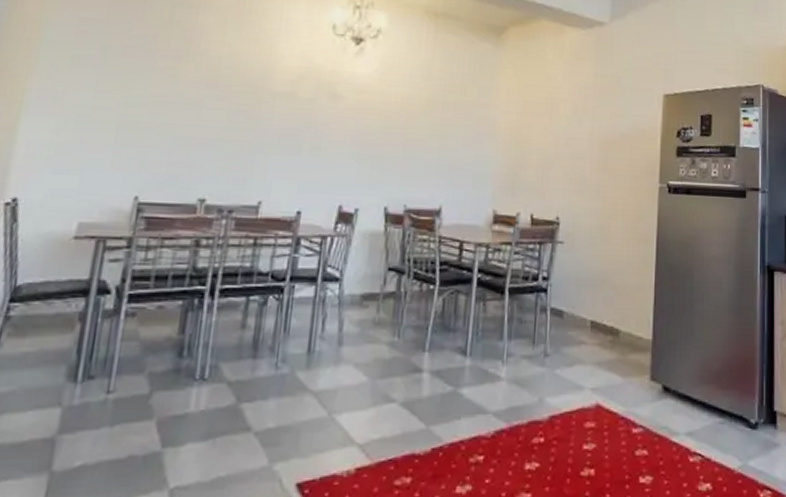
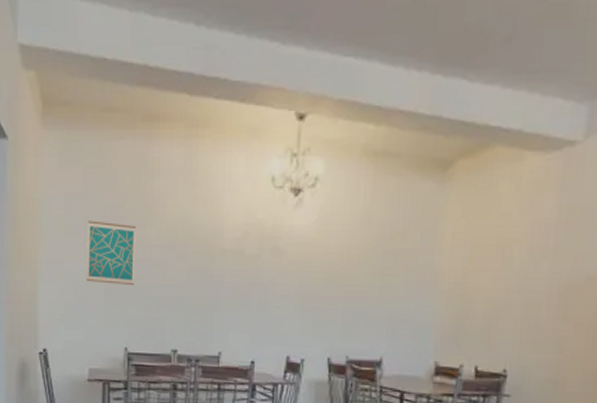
wall art: none [93,50,170,124] -> present [87,220,137,285]

